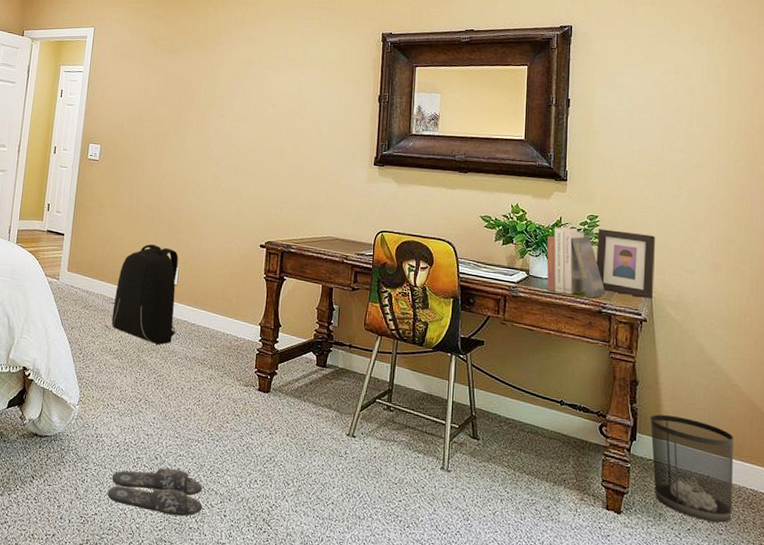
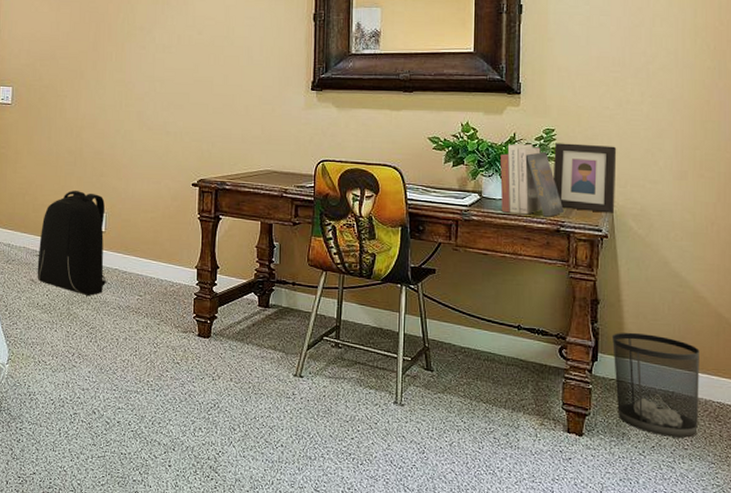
slippers: present [108,468,203,516] -> none [45,422,146,470]

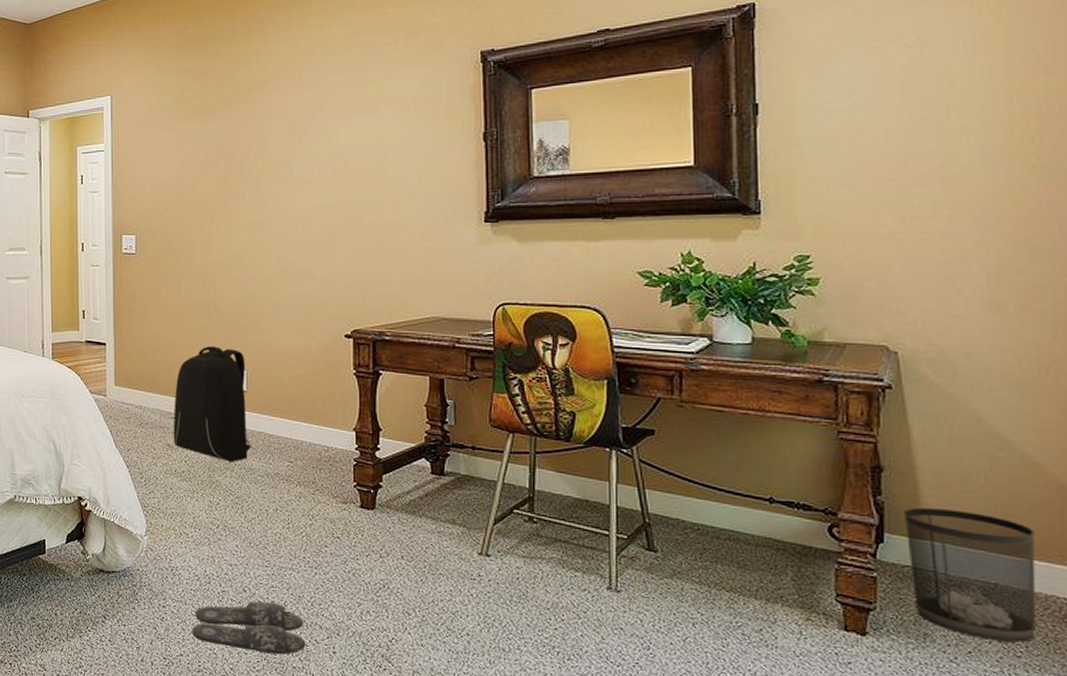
slippers: none [45,422,146,470] -> present [192,601,306,655]
books: present [500,143,564,217] -> none [736,274,827,364]
picture frame: present [554,143,617,213] -> none [810,272,901,358]

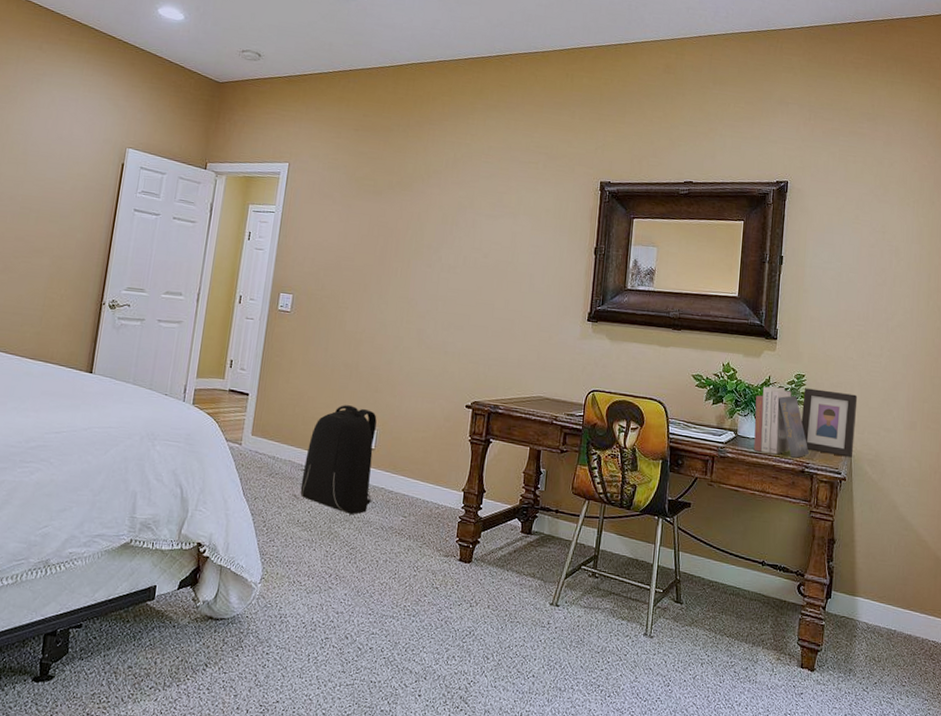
slippers: present [192,601,306,655] -> none [291,648,396,699]
books: none [736,274,827,364] -> present [753,386,809,458]
picture frame: none [810,272,901,358] -> present [801,388,858,458]
waste bin: present [902,507,1036,643] -> none [844,571,919,675]

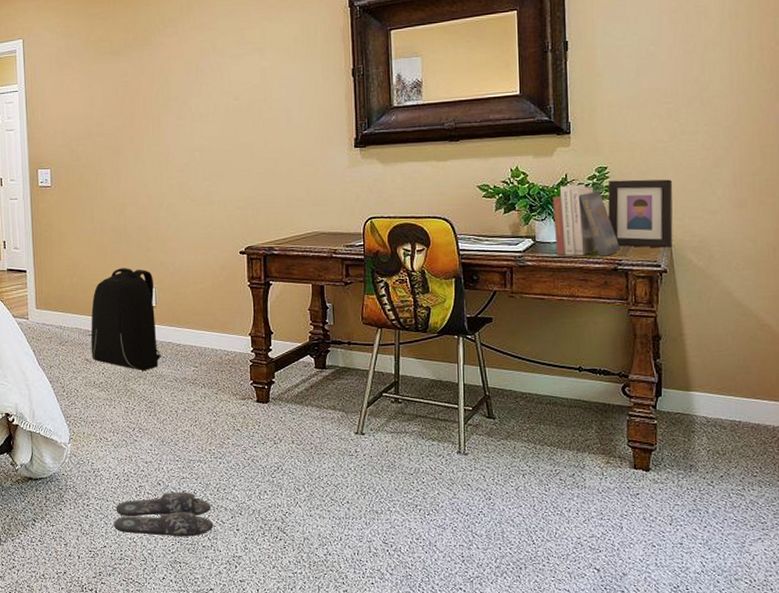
slippers: none [291,648,396,699] -> present [114,491,214,537]

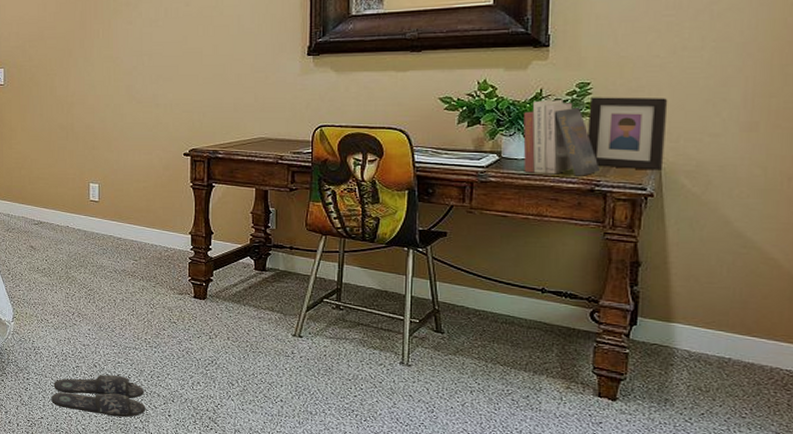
backpack: present [90,268,162,372] -> none [36,164,103,261]

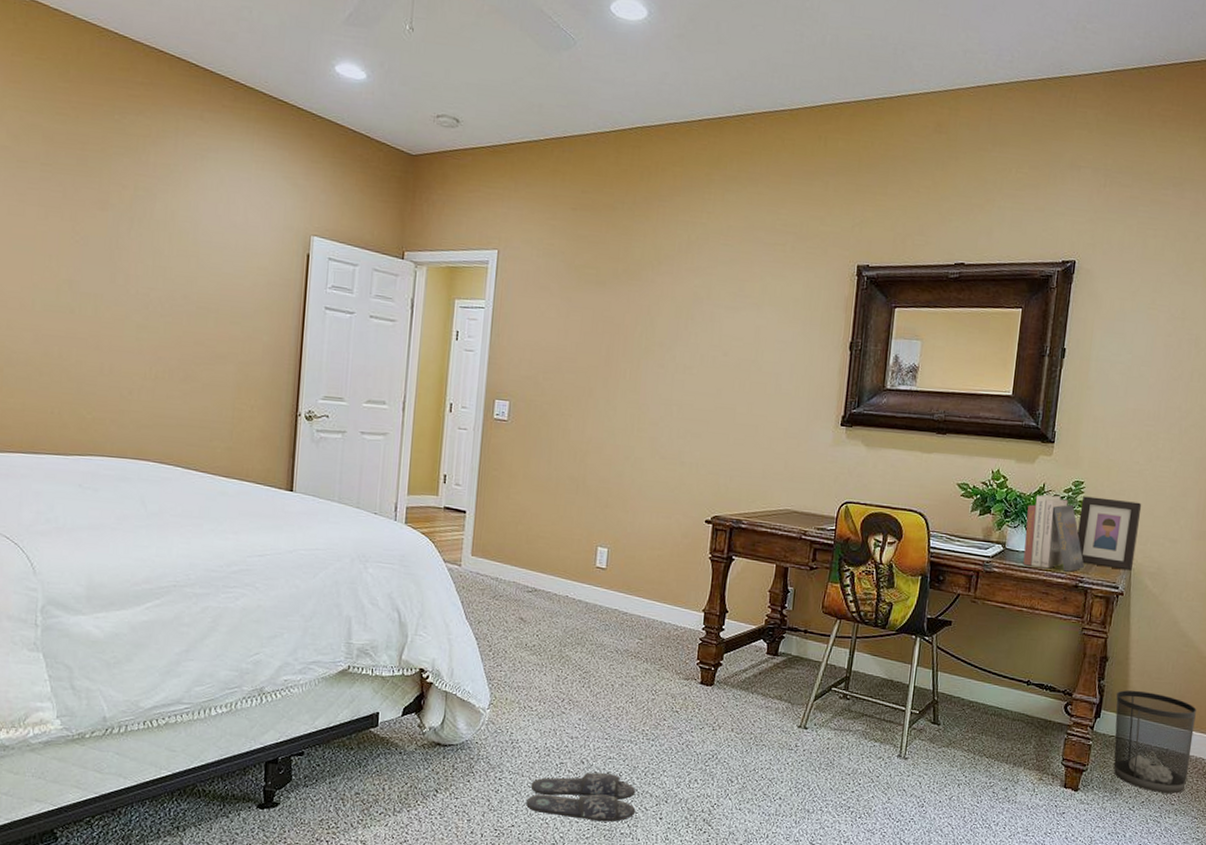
waste bin: none [654,295,766,406] -> present [1113,690,1196,794]

